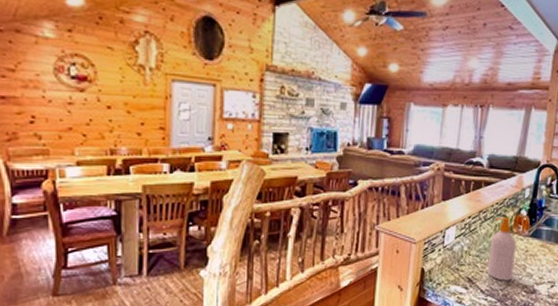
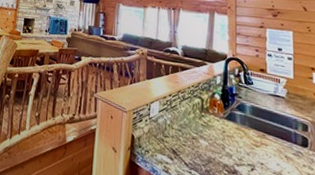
soap bottle: present [487,217,517,281] -> none [190,98,213,158]

